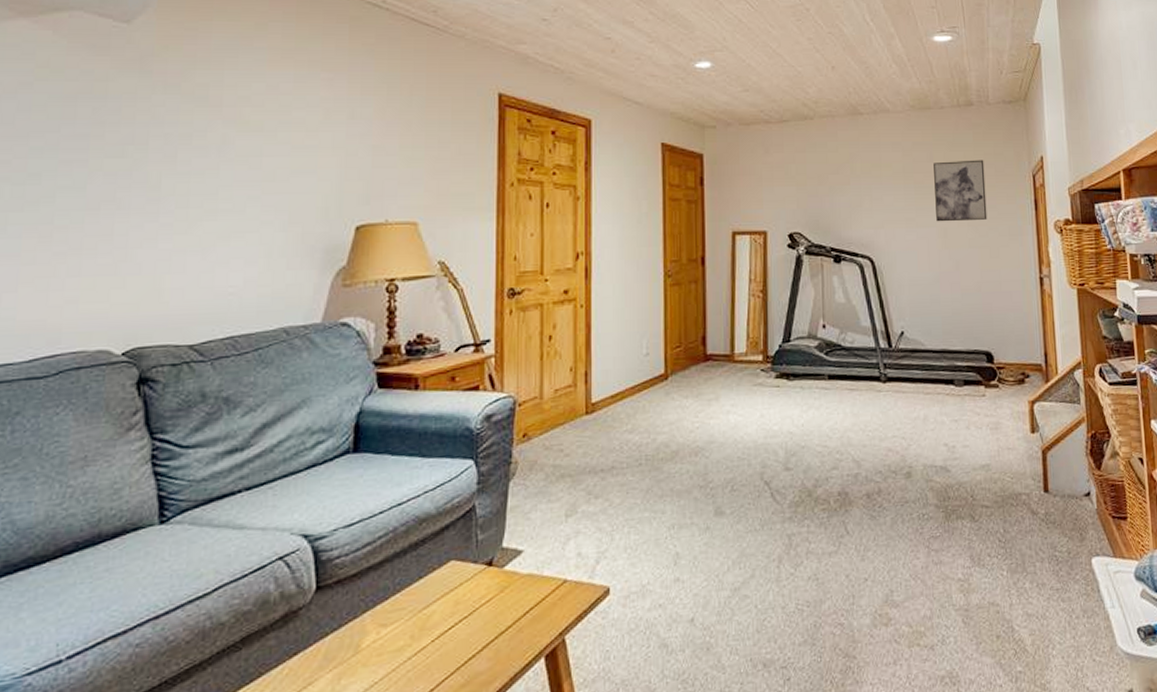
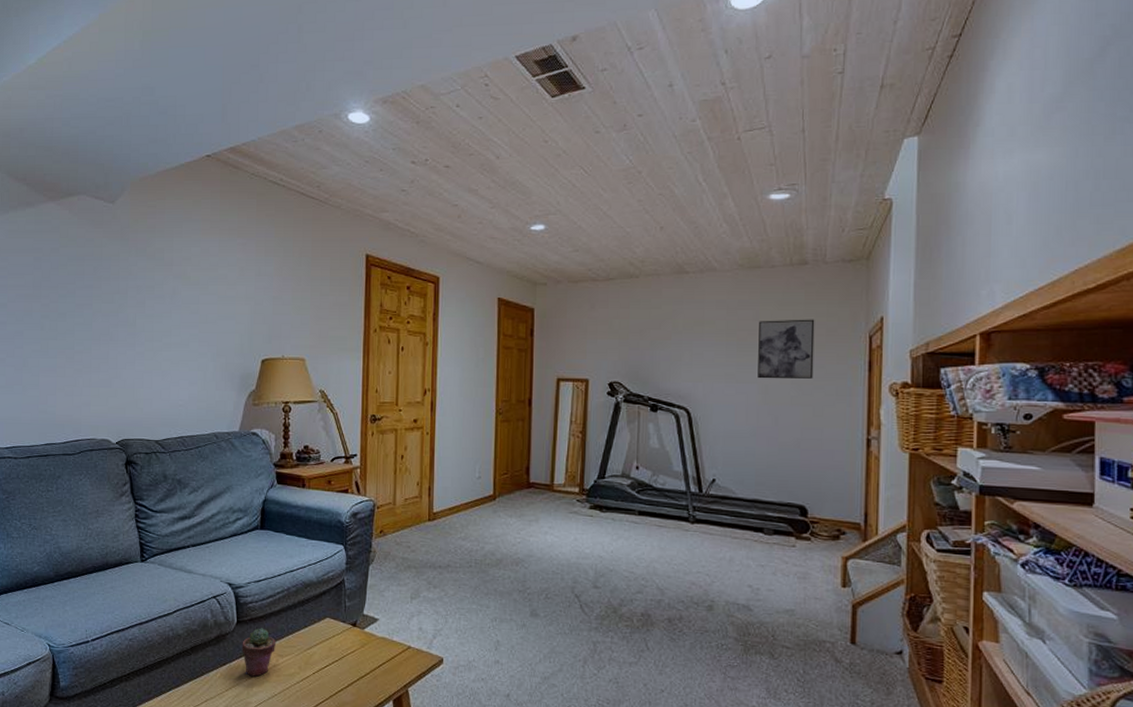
potted succulent: none [323,590,376,664] -> present [242,628,276,677]

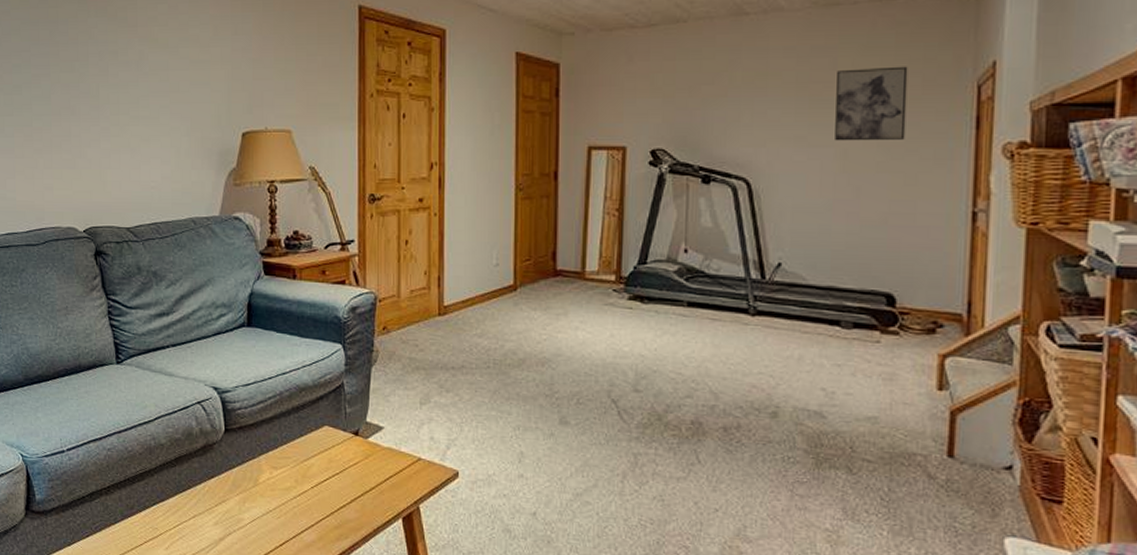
potted succulent: present [242,628,276,677] -> none [231,437,268,491]

